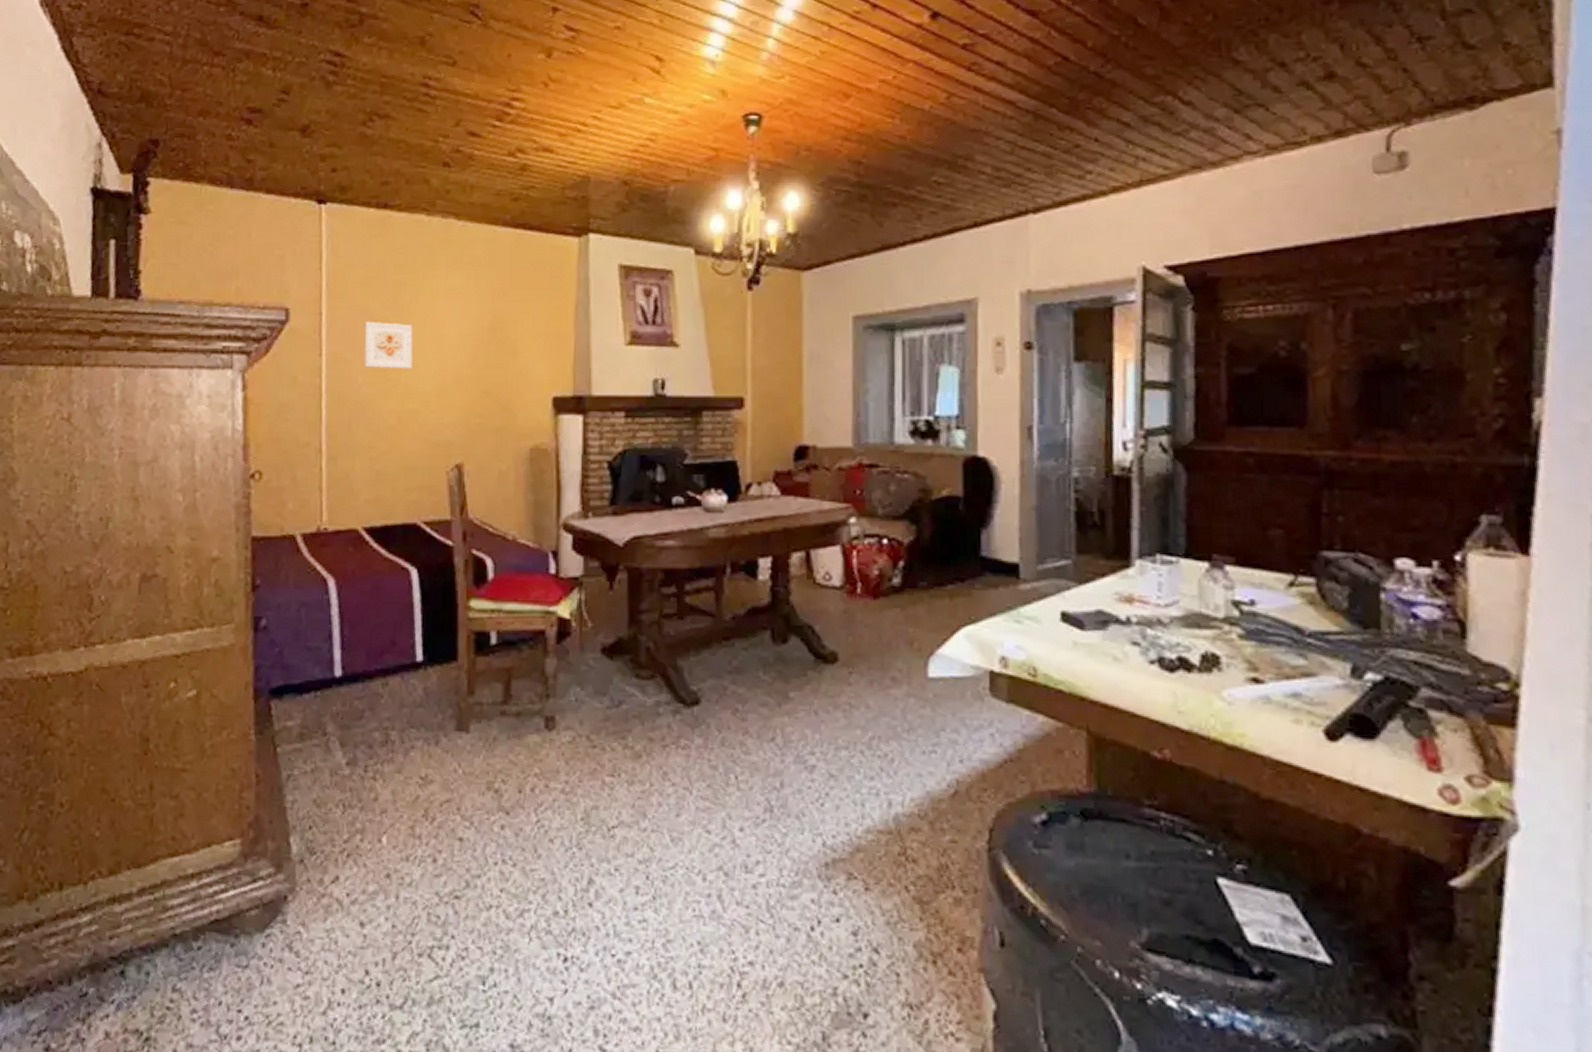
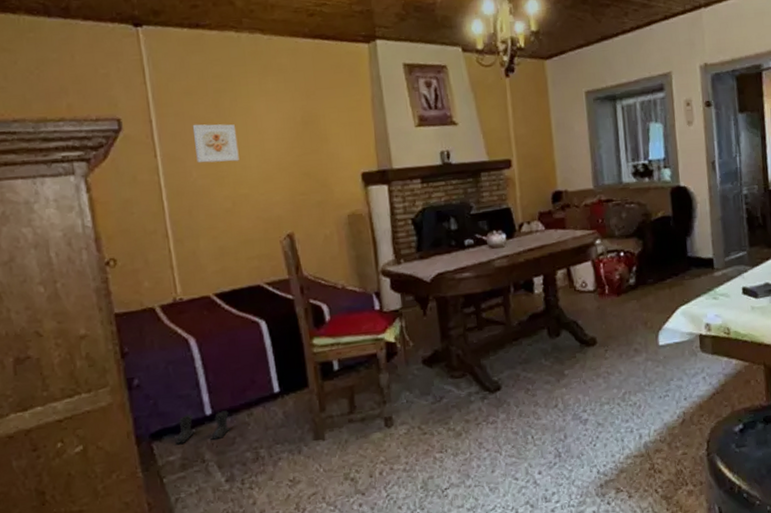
boots: none [296,673,361,709] -> present [175,410,231,445]

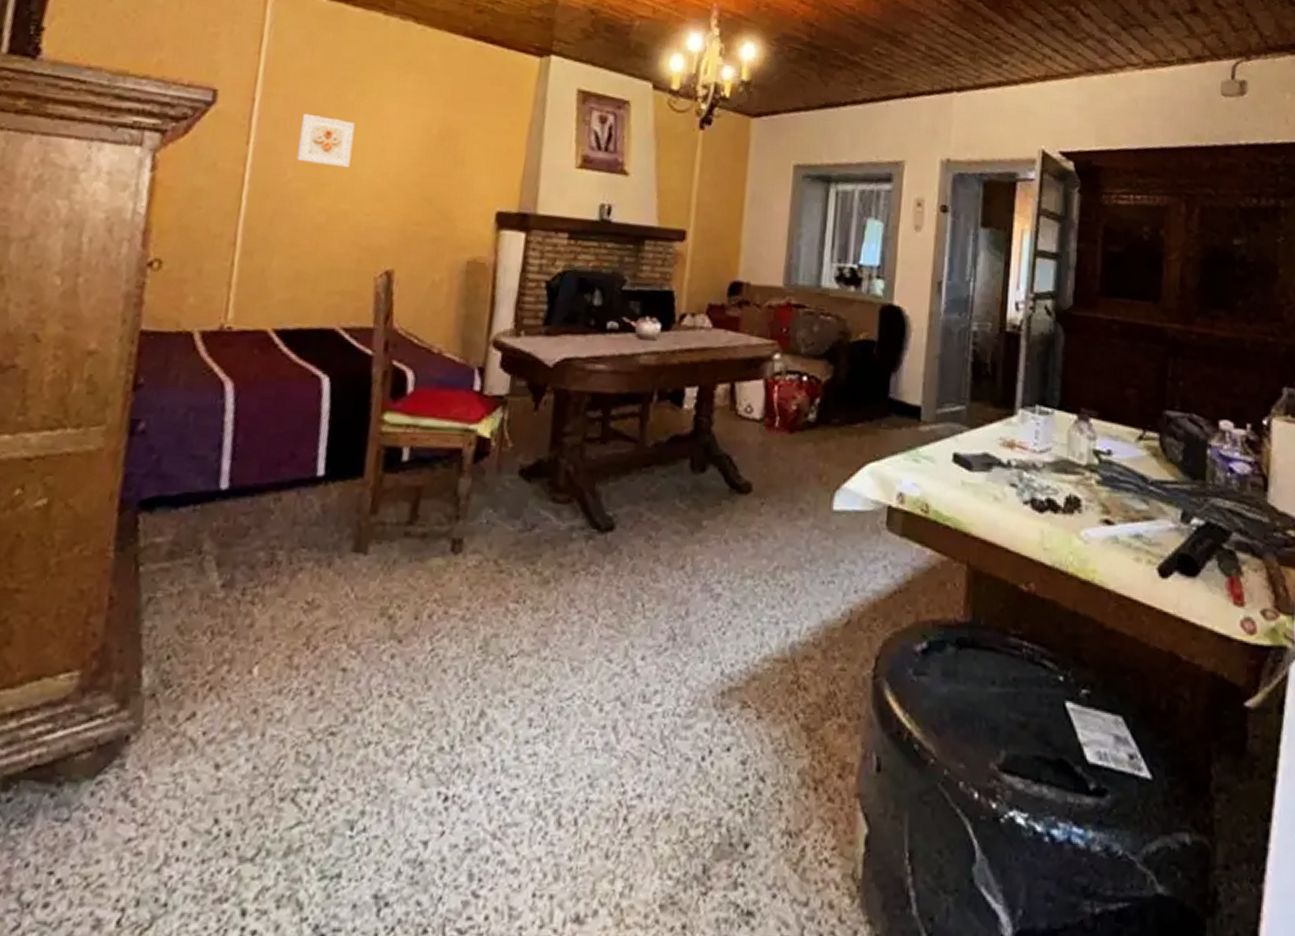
boots: present [175,410,231,445] -> none [169,484,250,525]

